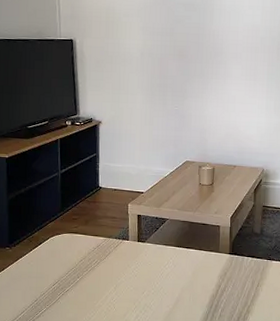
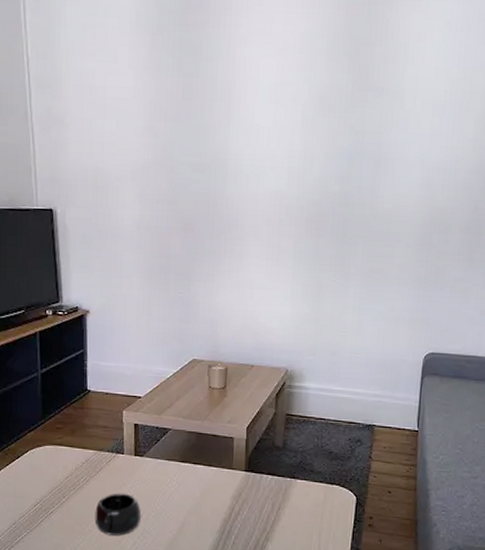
mug: none [104,273,142,310] -> present [95,493,141,536]

